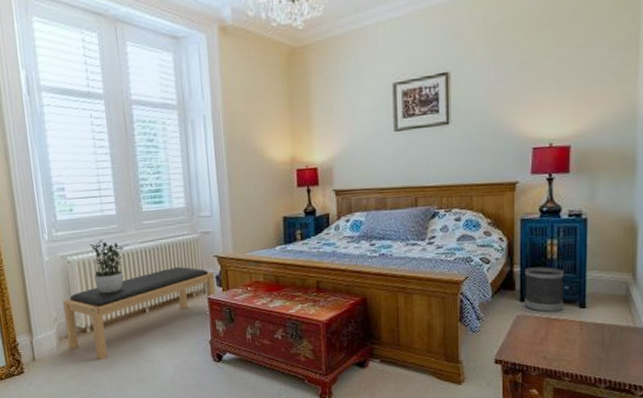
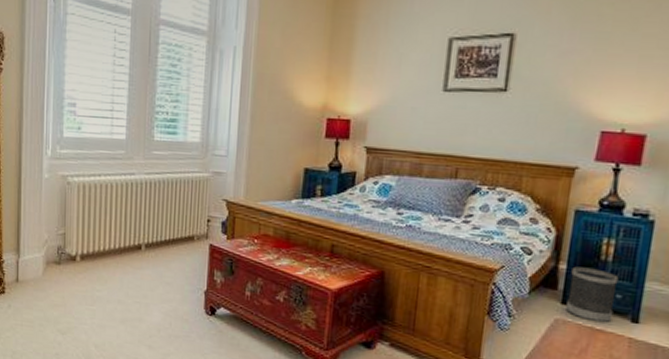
bench: present [63,267,216,361] -> none [54,205,220,294]
potted plant: present [89,240,124,293] -> none [93,164,129,223]

